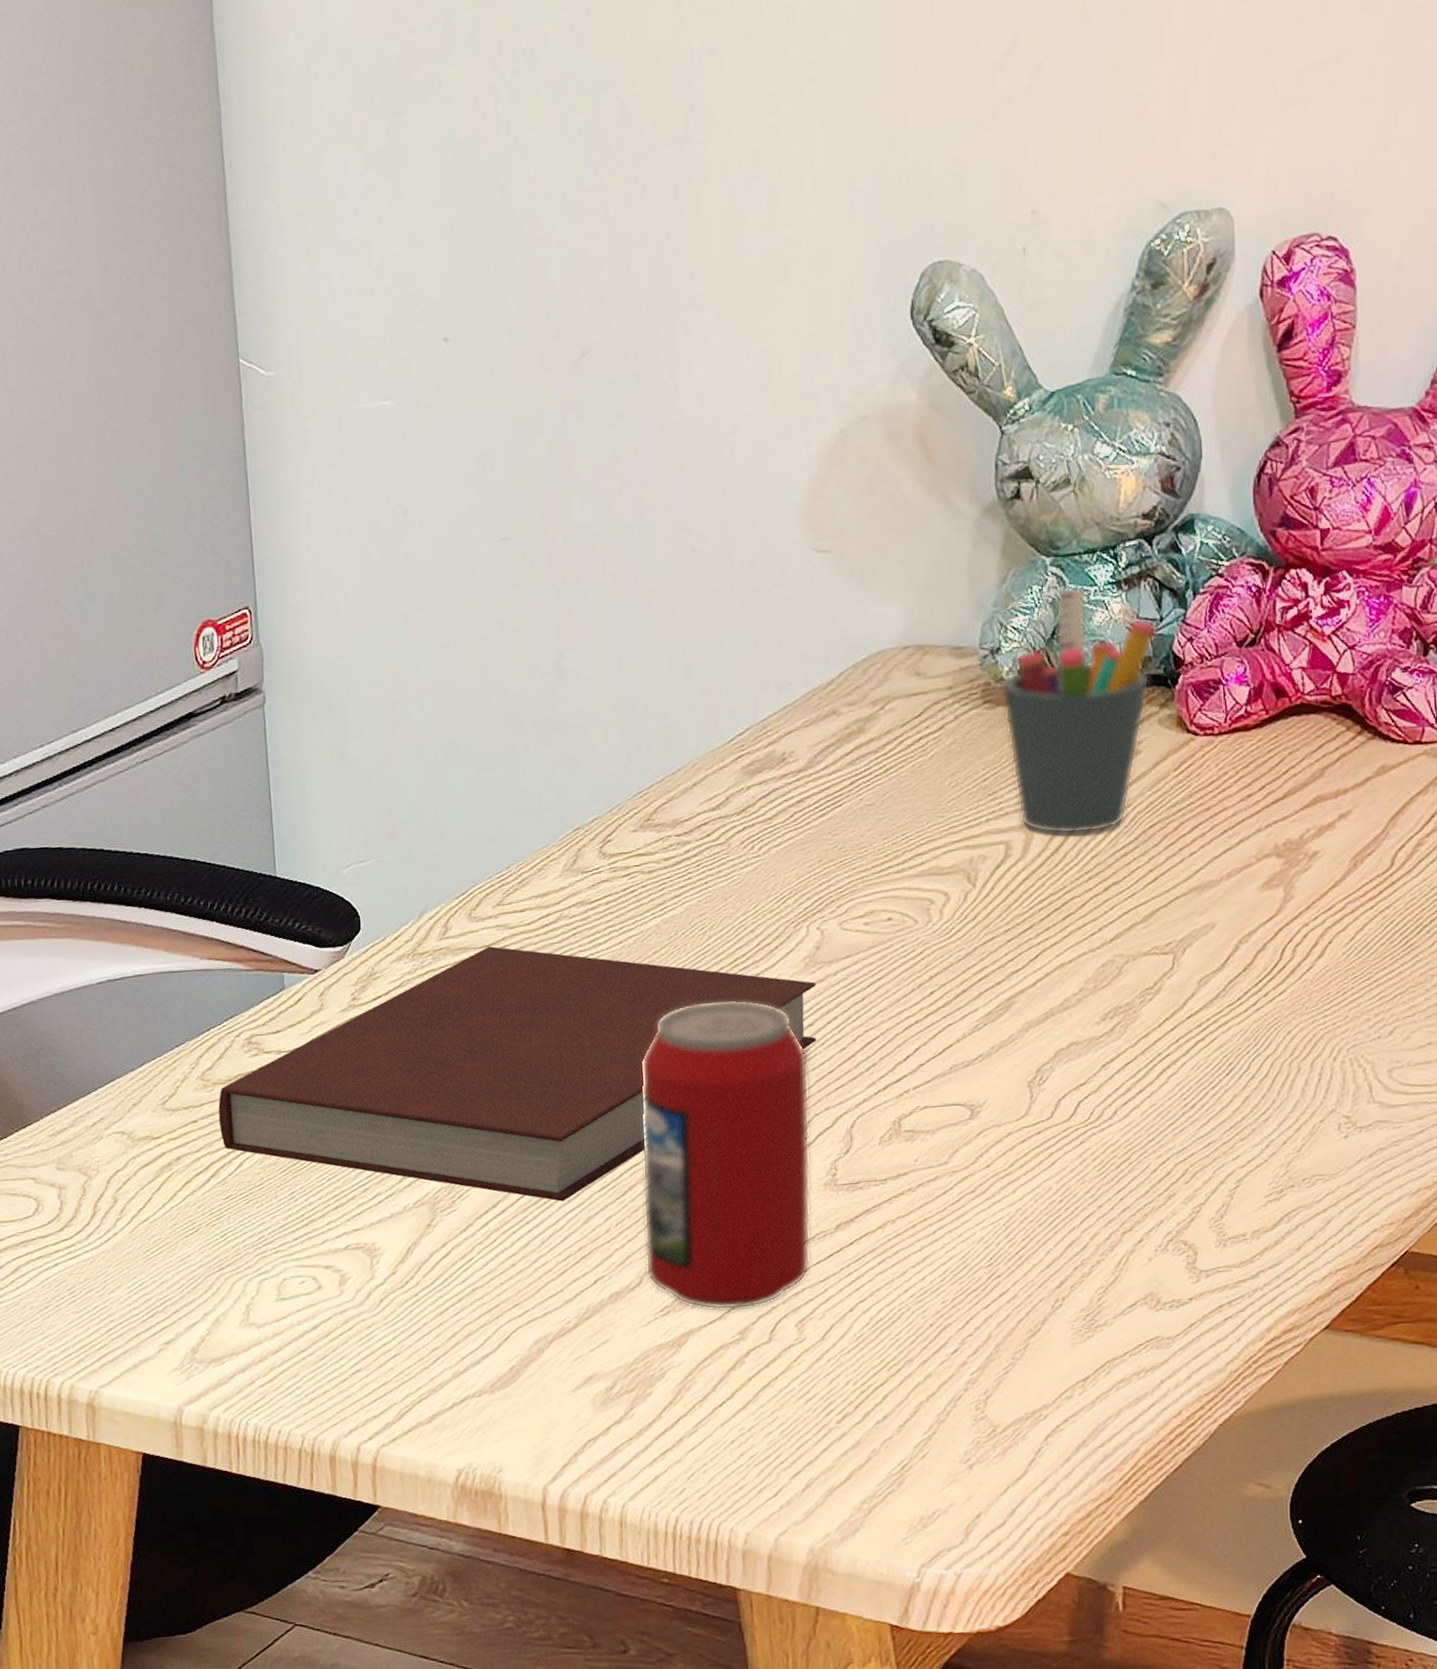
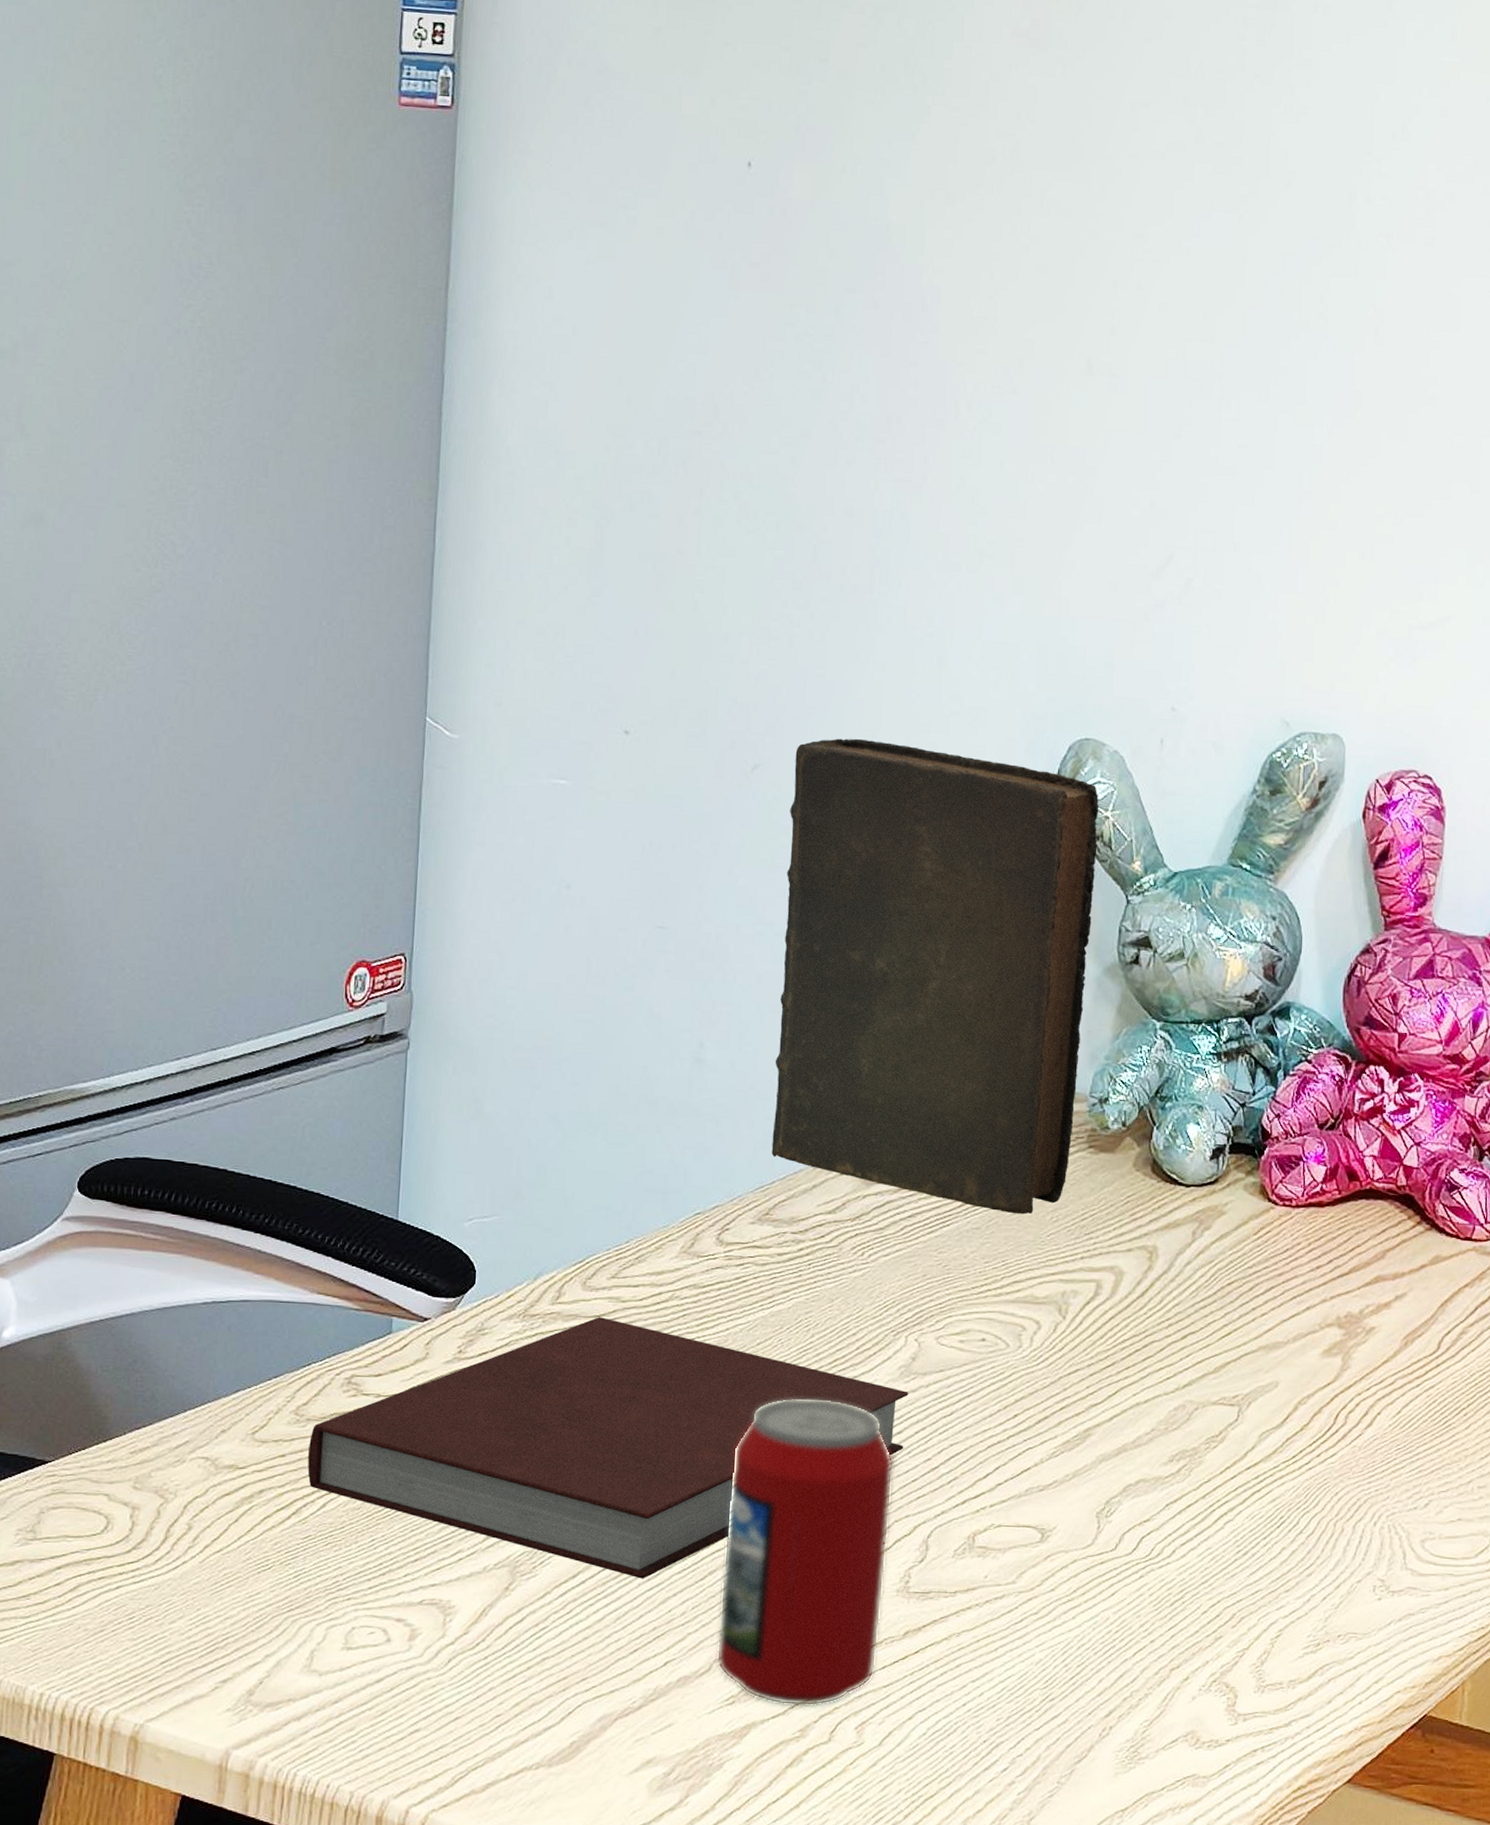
book: none [625,302,965,784] -> present [771,738,1099,1215]
pen holder: present [1001,586,1157,835] -> none [1105,1051,1249,1283]

